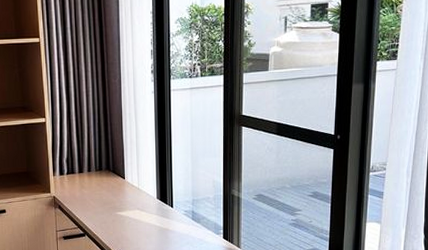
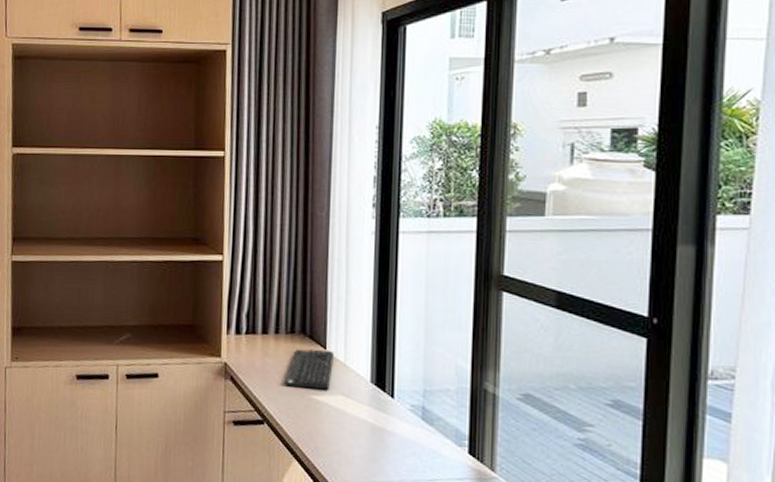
keyboard: none [97,179,131,208] -> present [284,348,334,391]

